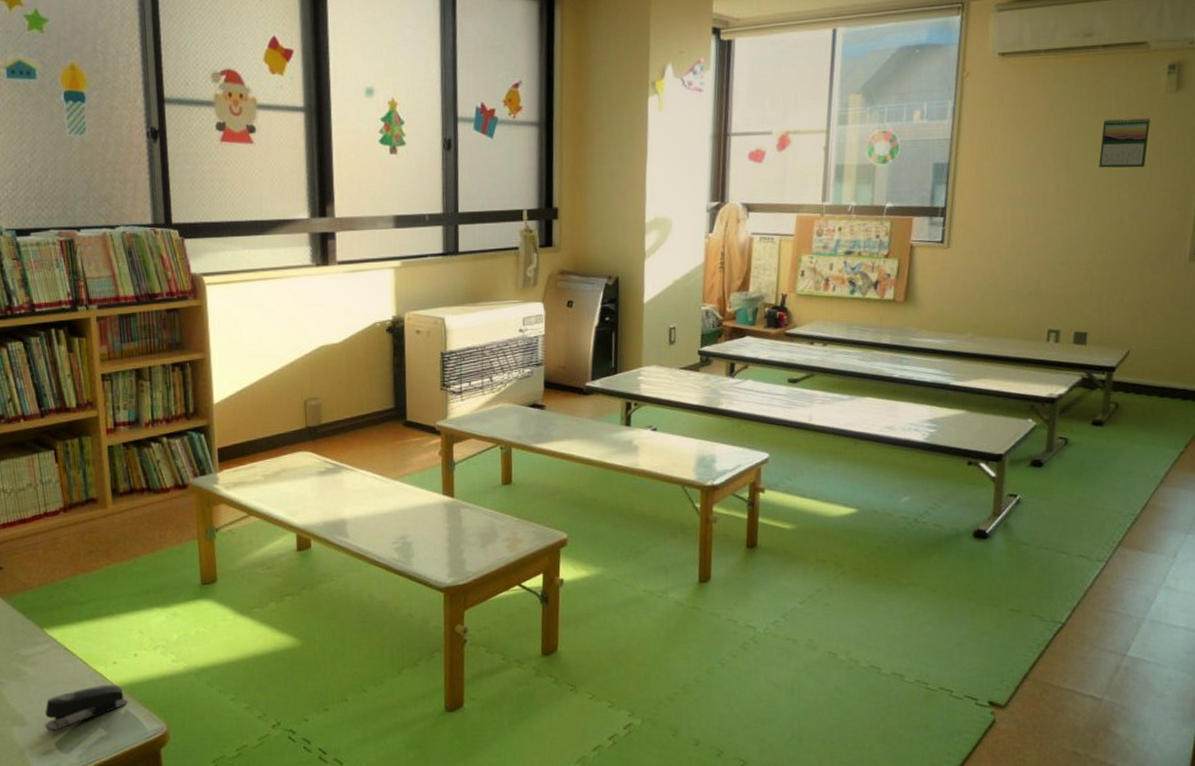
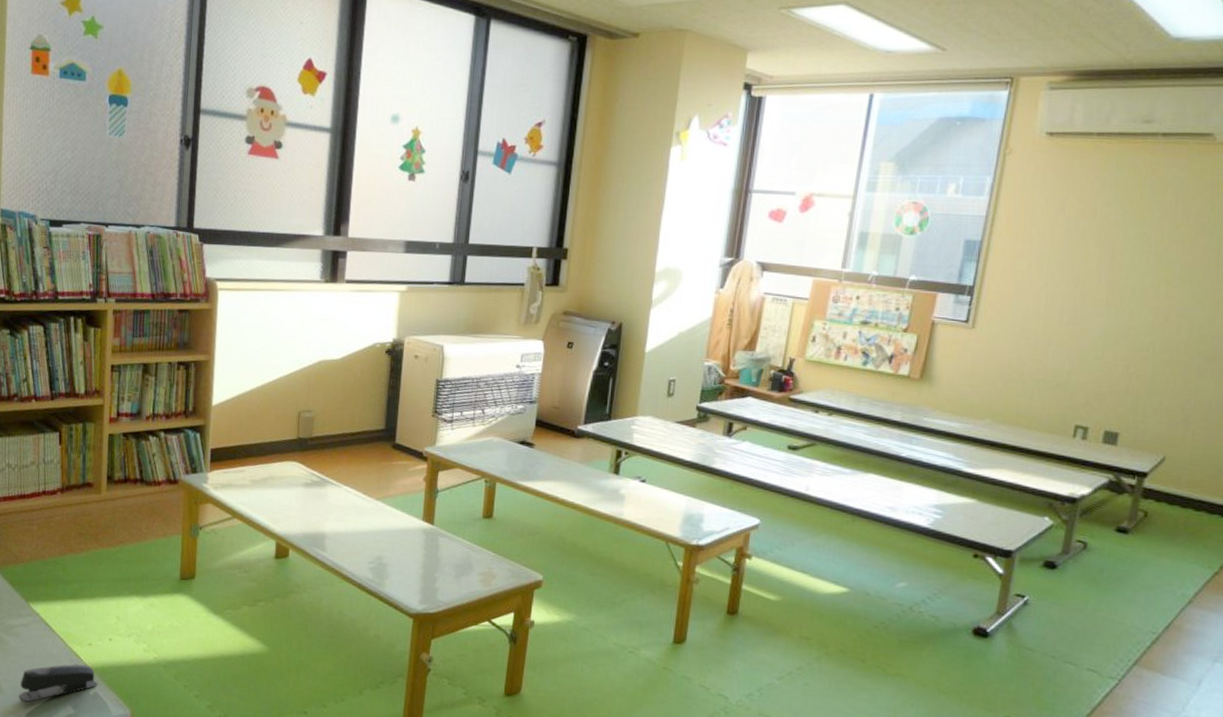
calendar: present [1099,117,1150,168] -> none [1147,211,1210,265]

